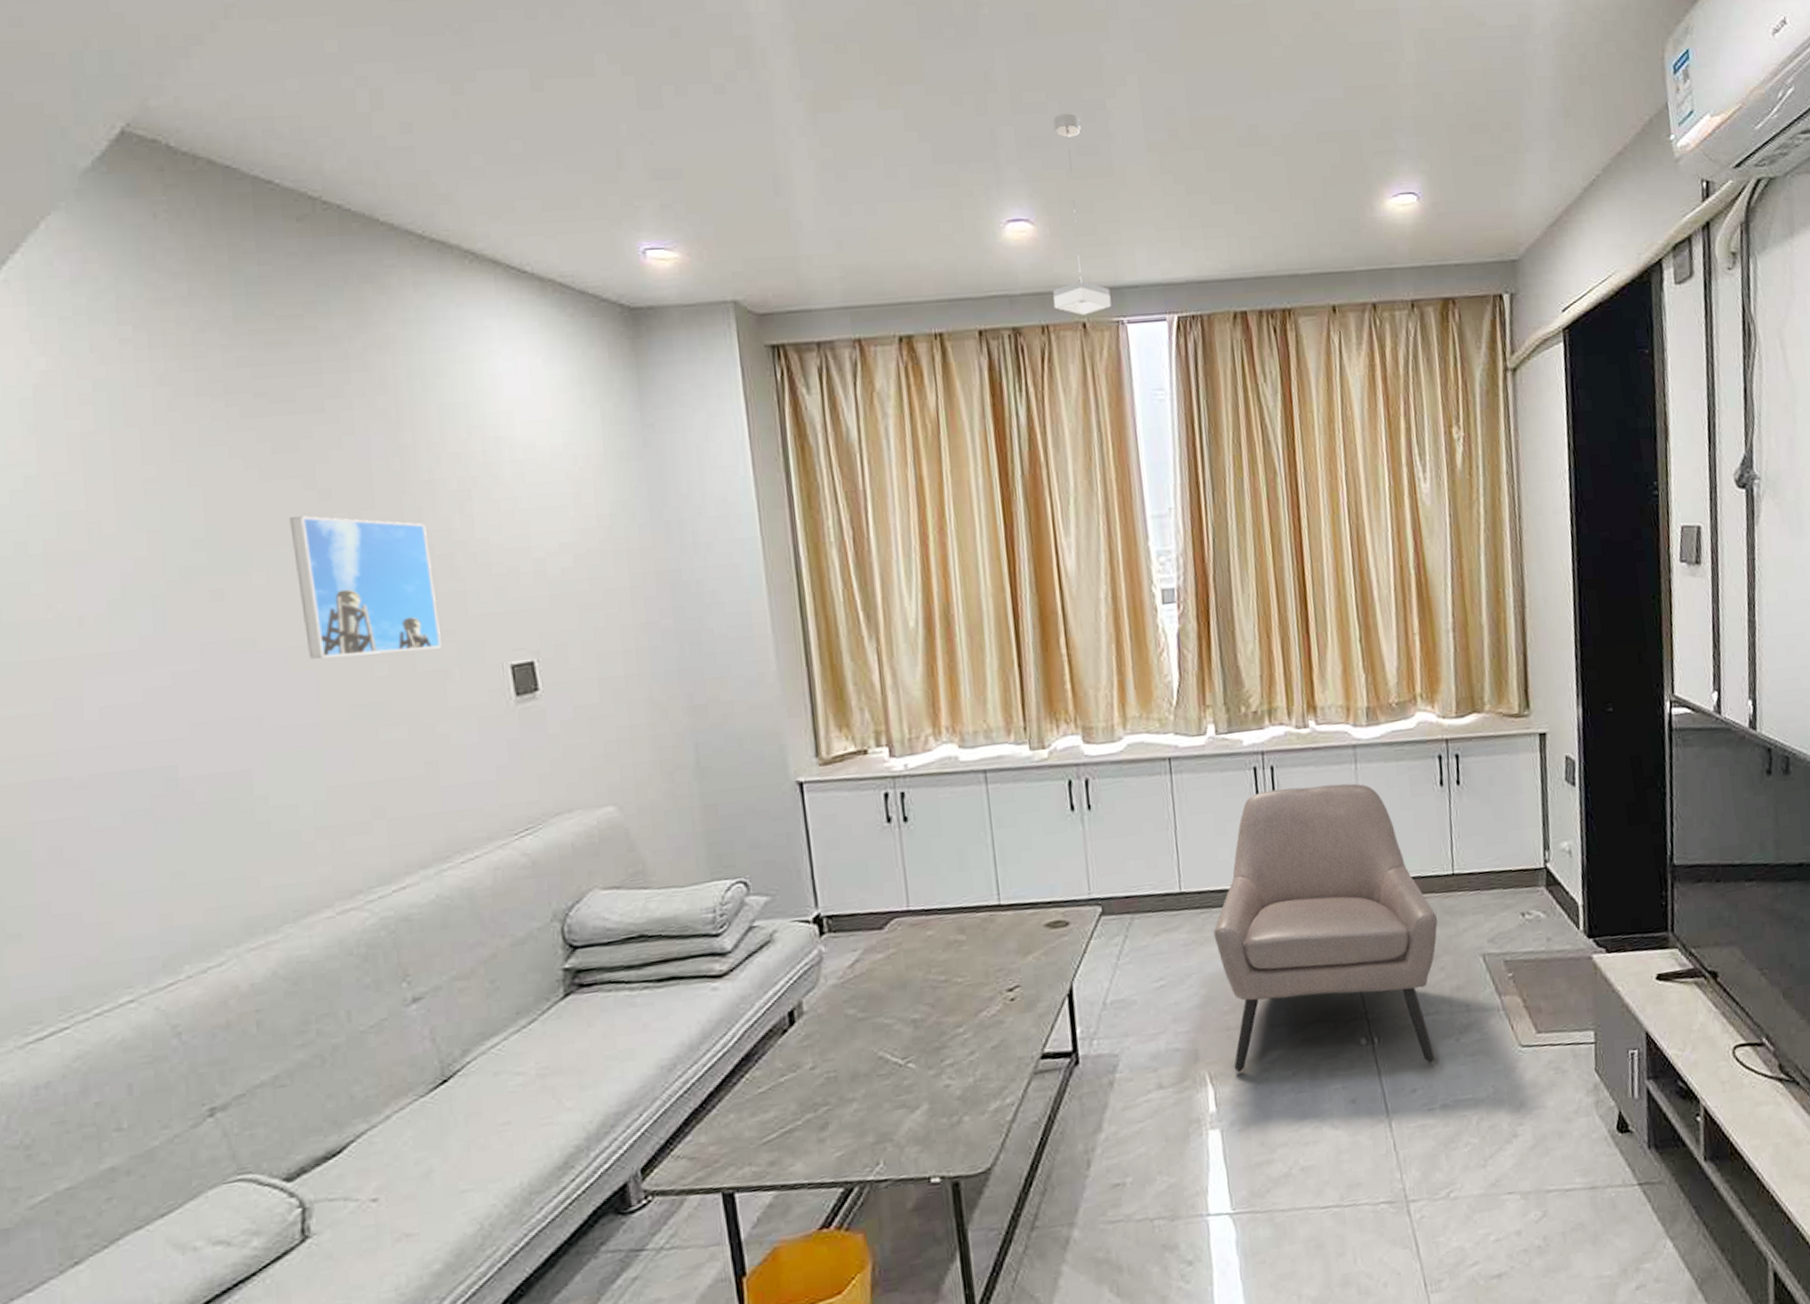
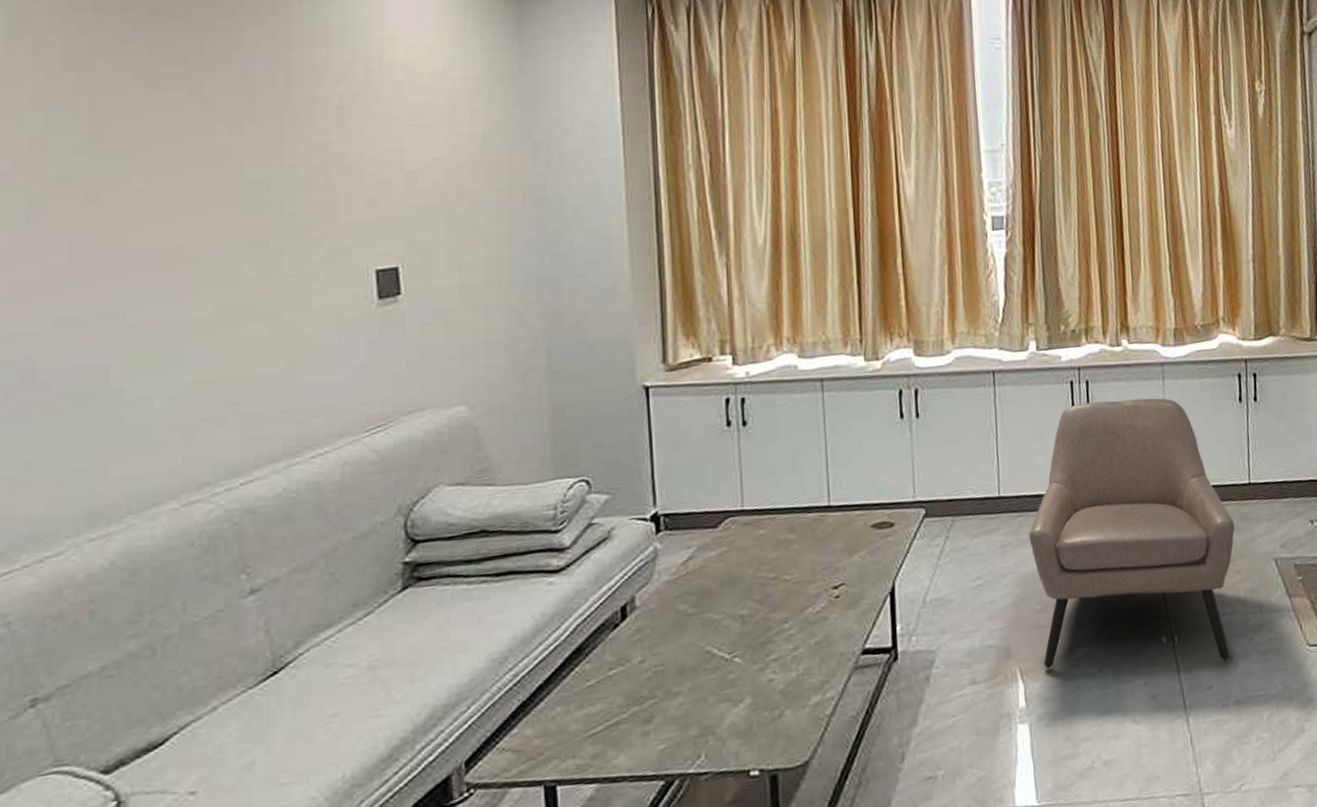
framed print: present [289,516,441,659] -> none [171,125,309,259]

